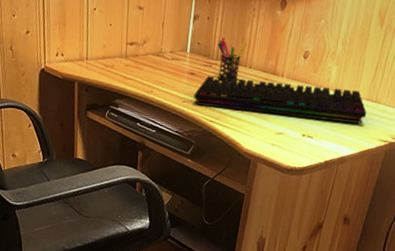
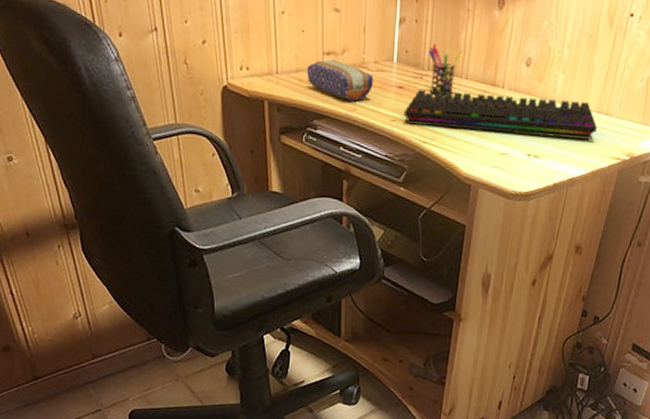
pencil case: none [112,49,169,85] -> present [306,59,374,102]

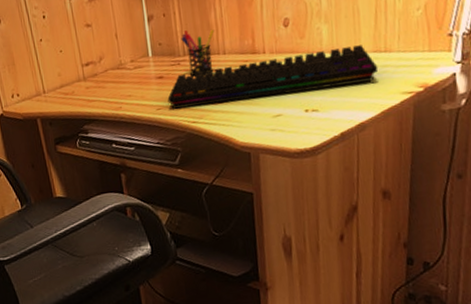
pencil case: present [306,59,374,102] -> none [69,68,134,101]

